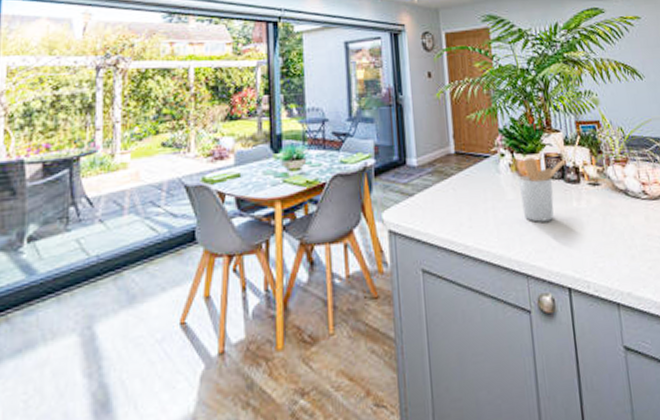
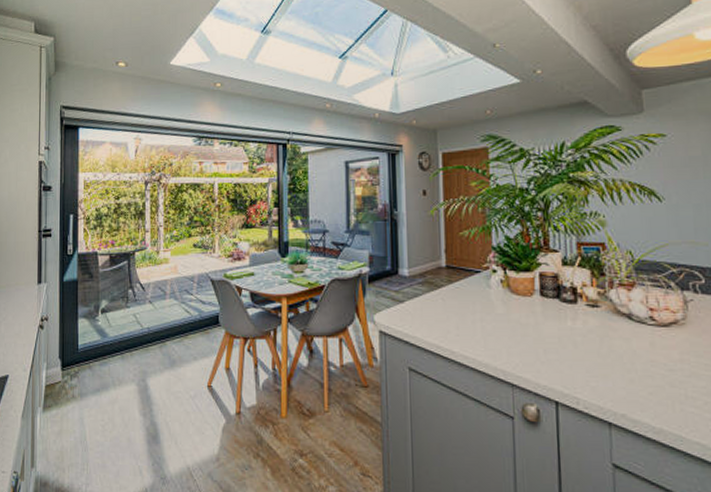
utensil holder: present [518,157,565,222] -> none [509,275,561,337]

